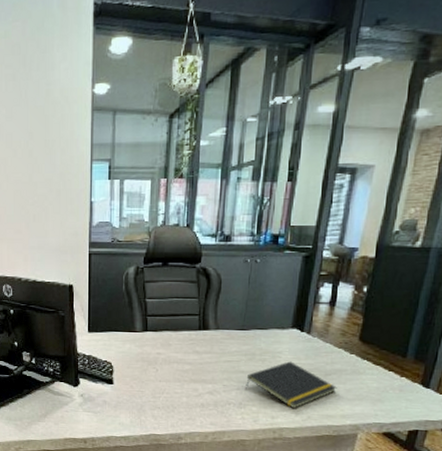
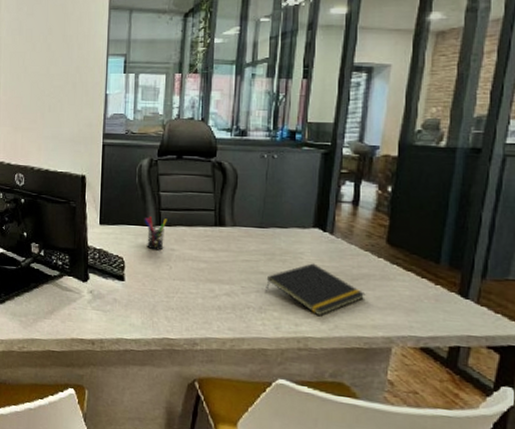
pen holder: none [131,323,154,355] -> present [144,216,167,251]

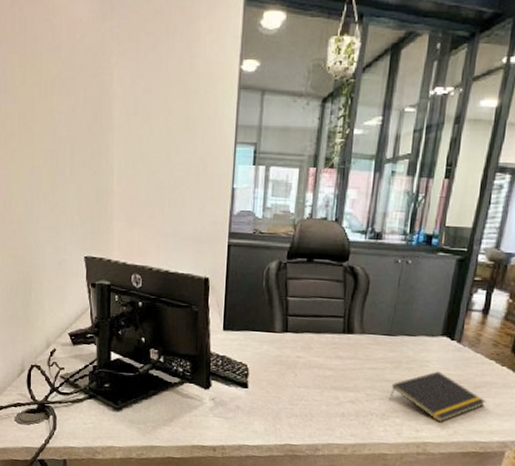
pen holder: present [144,216,167,251] -> none [270,322,295,358]

